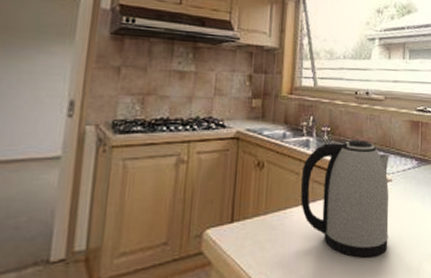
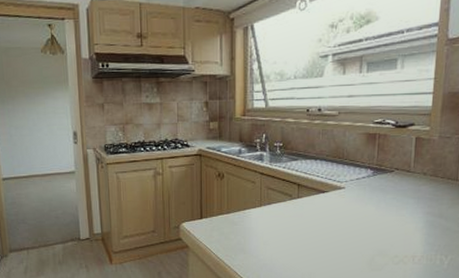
kettle: present [300,139,389,258] -> none [256,152,343,250]

